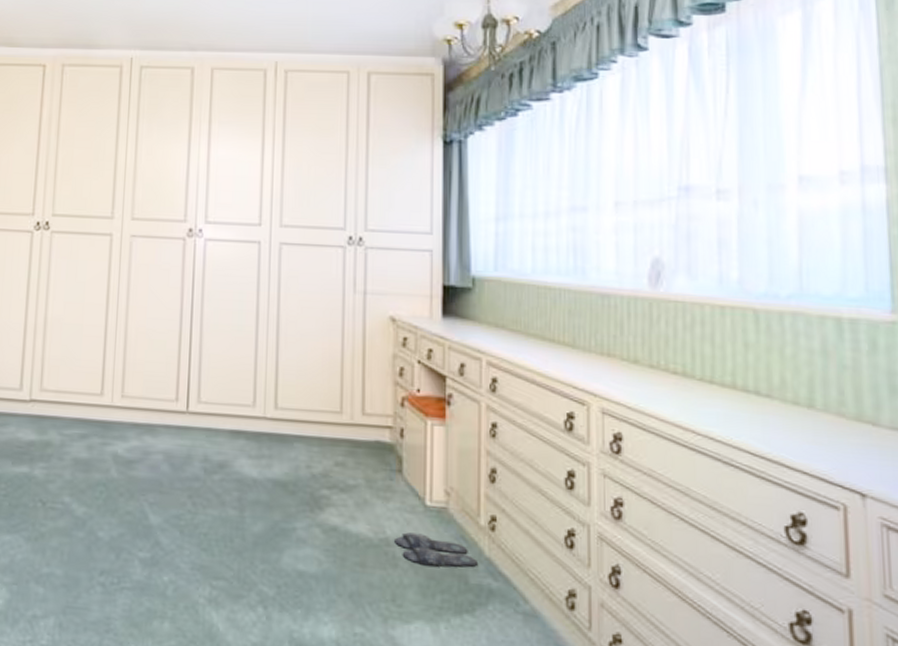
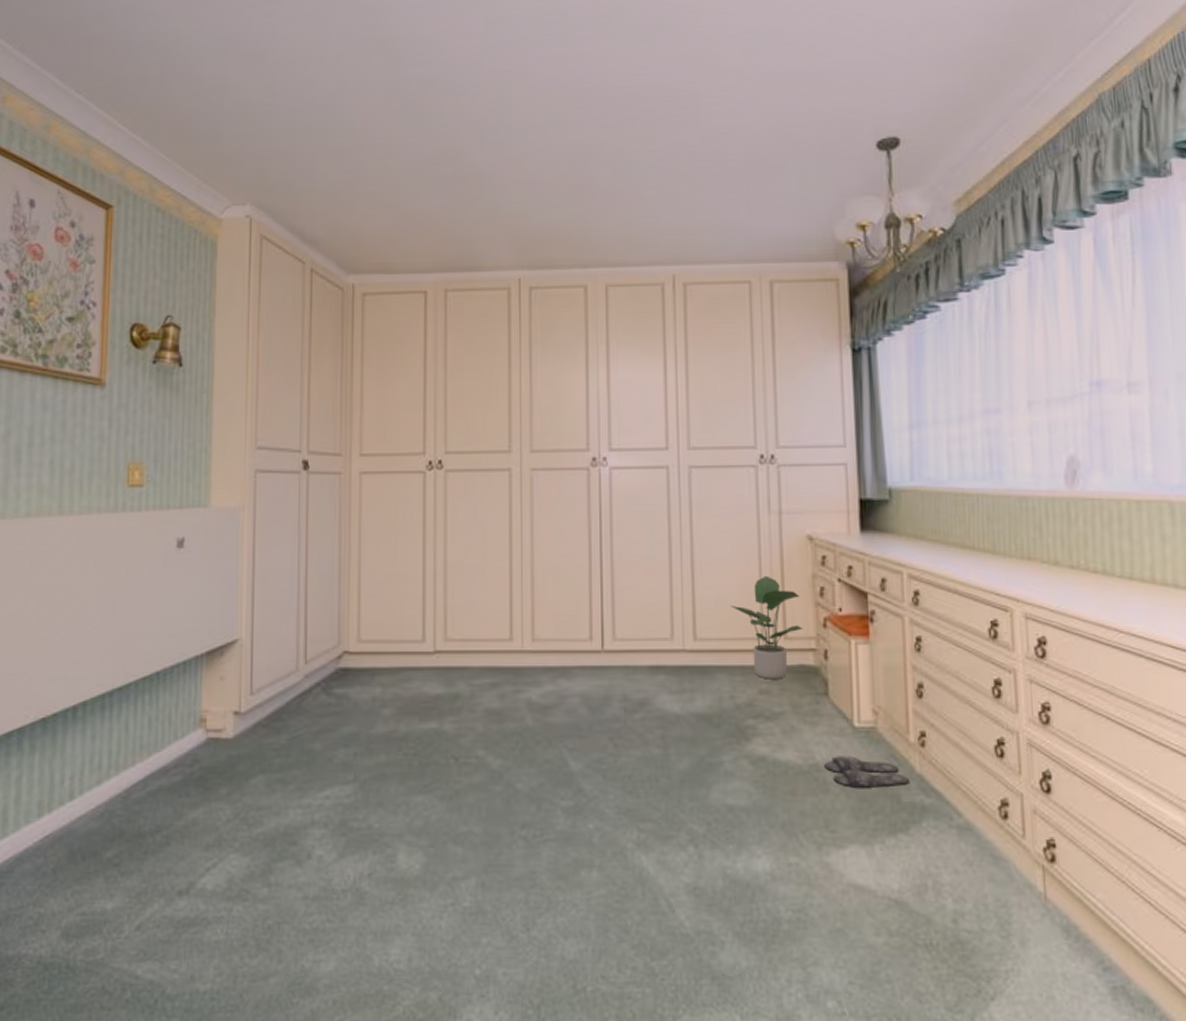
potted plant: none [311,352,381,453] -> present [730,575,803,679]

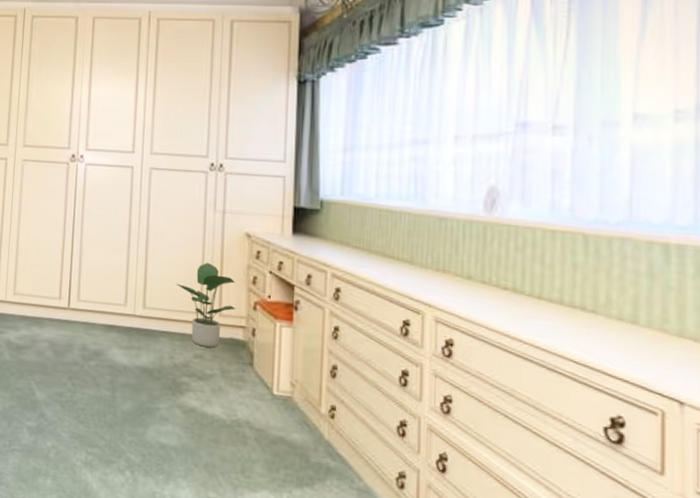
slippers: present [824,756,909,788] -> none [245,416,318,448]

